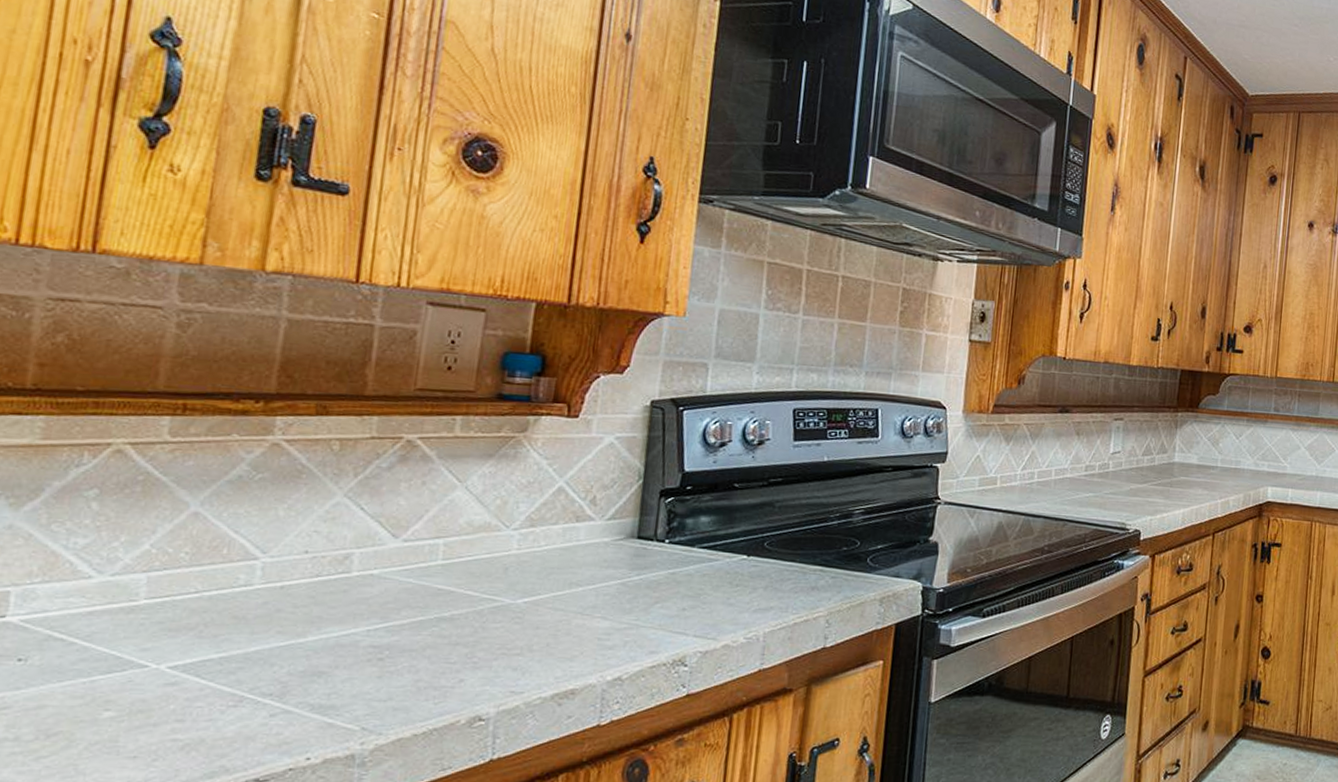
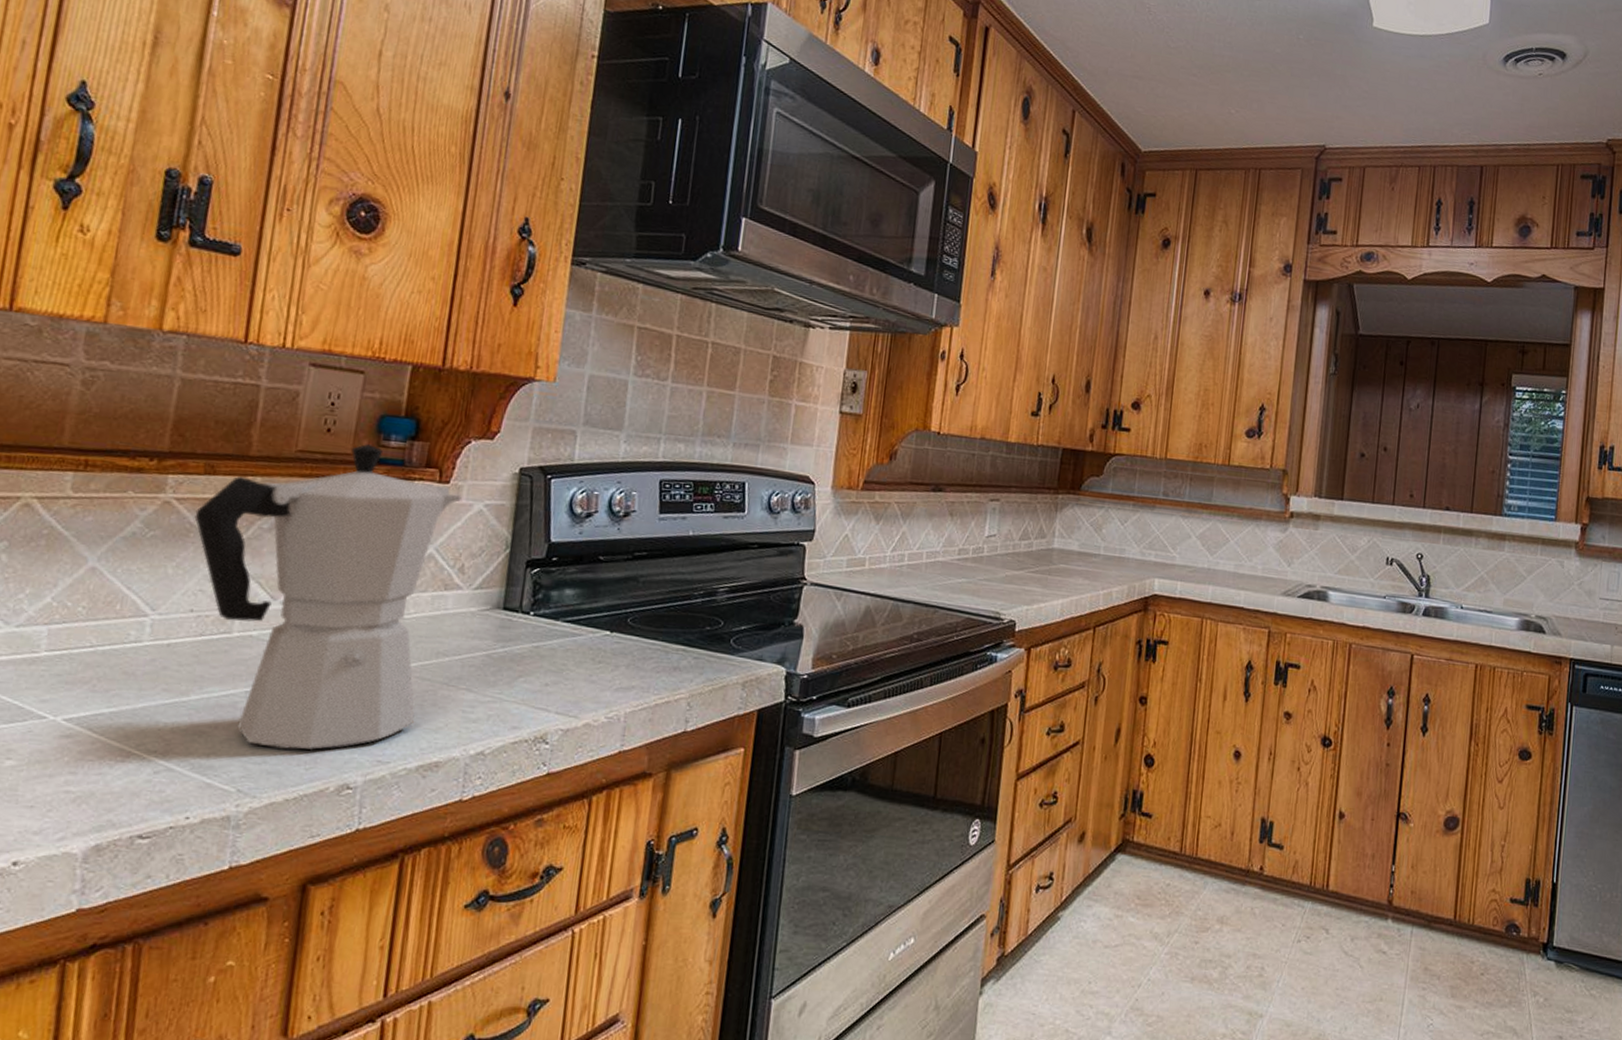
moka pot: none [307,381,591,685] -> present [194,444,462,750]

